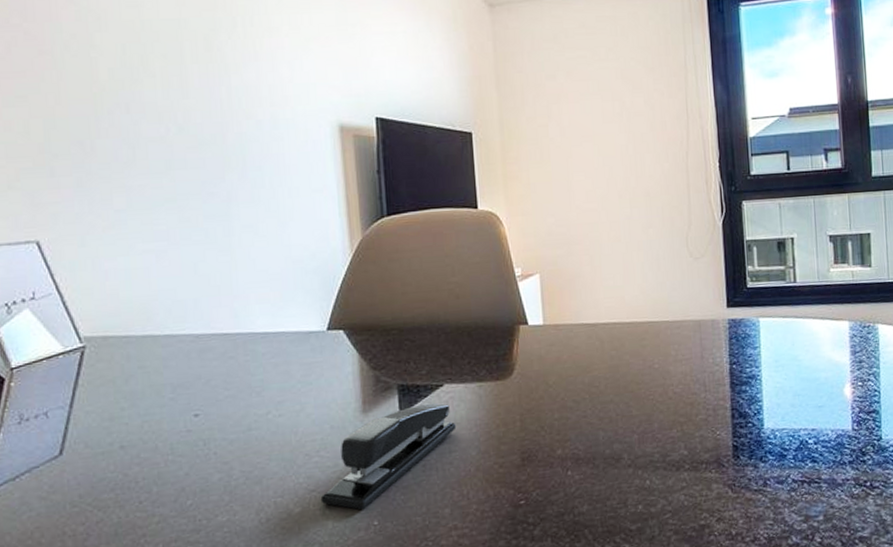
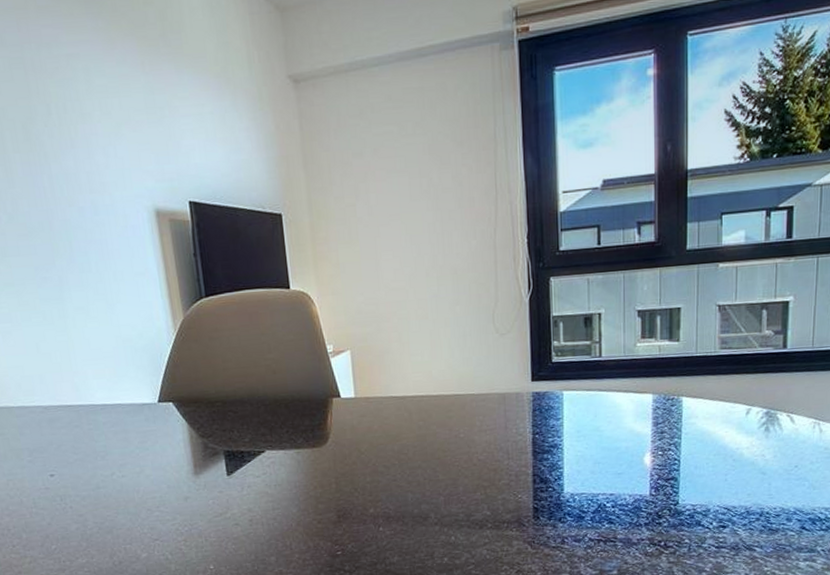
stapler: present [320,403,457,510] -> none [163,467,278,557]

